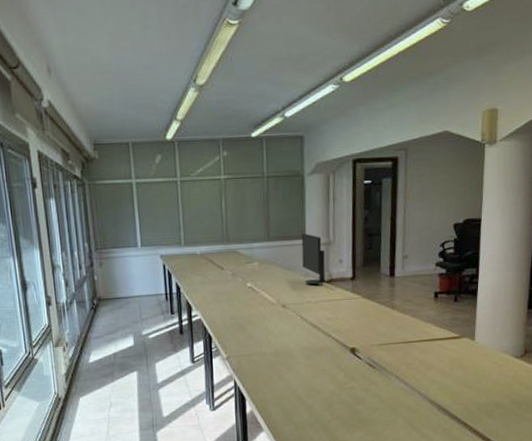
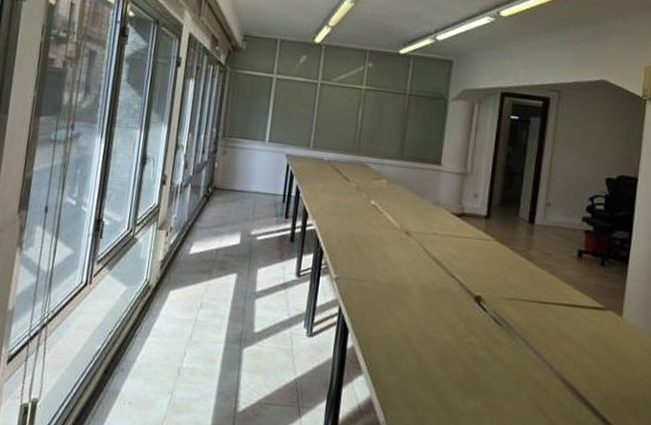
computer monitor: present [301,233,326,285] -> none [433,158,459,217]

